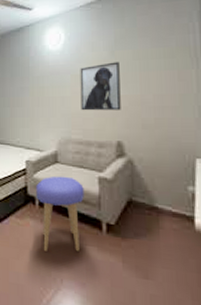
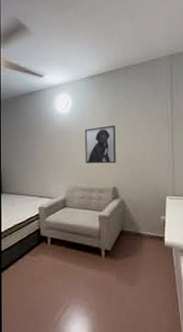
stool: present [36,176,84,251] -> none [48,217,88,279]

